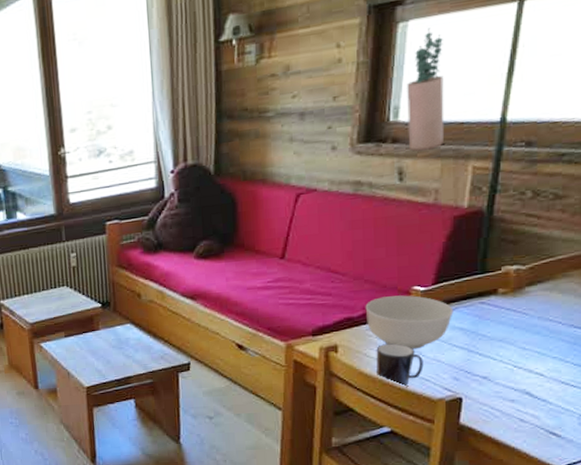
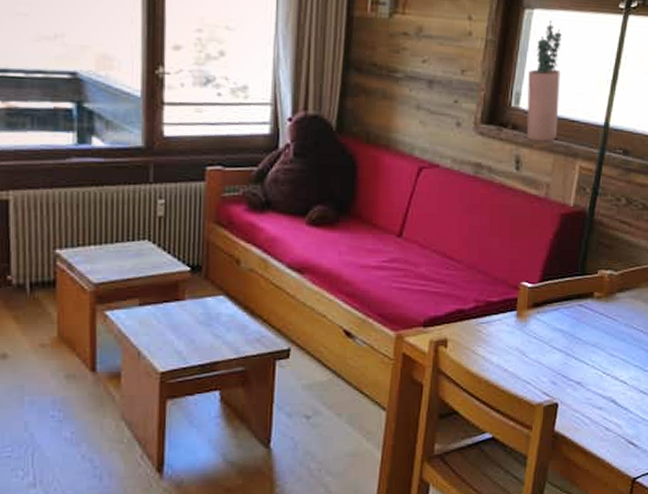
bowl: present [365,295,454,350] -> none [476,290,556,349]
mug: present [376,343,424,388] -> none [483,341,526,391]

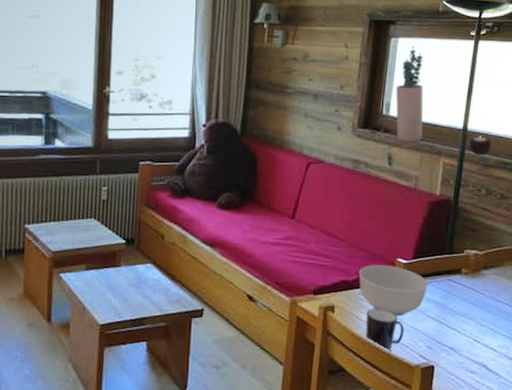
bowl: none [476,290,556,349] -> present [358,265,428,316]
mug: none [483,341,526,391] -> present [366,309,404,352]
candle: none [609,134,636,159] -> present [468,136,492,156]

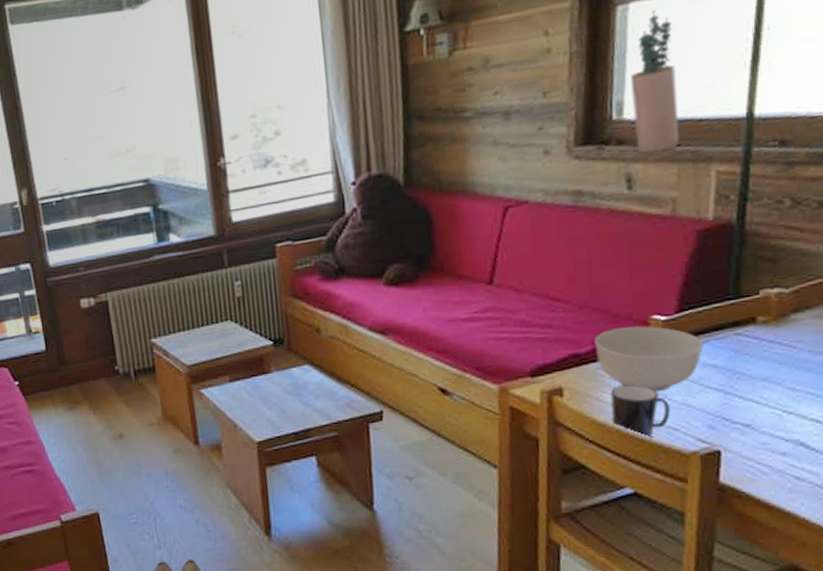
candle: present [468,136,492,156] -> none [757,121,798,152]

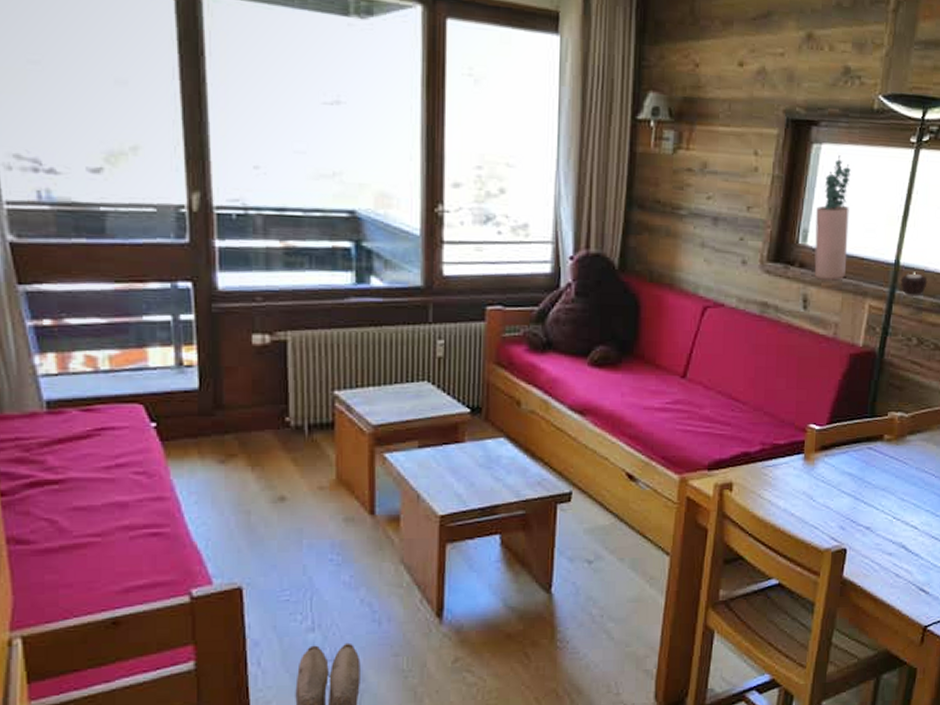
bowl: present [594,326,704,392] -> none [762,432,844,493]
mug: present [610,384,671,439] -> none [769,485,814,536]
candle: none [757,121,798,152] -> present [900,272,928,298]

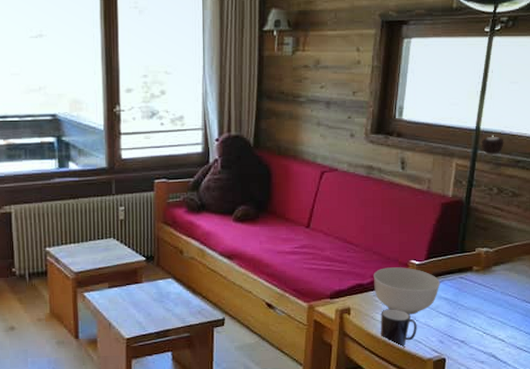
bowl: none [762,432,844,493] -> present [373,267,440,315]
mug: none [769,485,814,536] -> present [381,309,417,349]
vase: present [814,155,851,281] -> none [409,46,436,146]

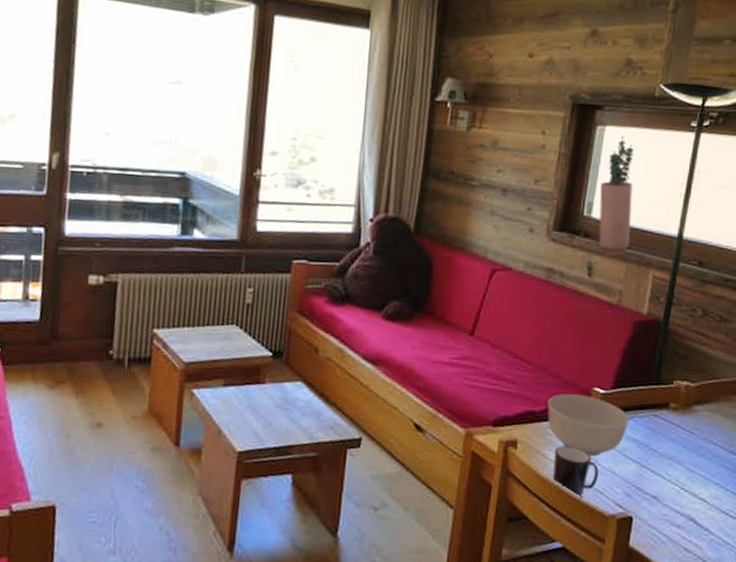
vase: none [409,46,436,146] -> present [598,136,634,251]
candle: present [481,135,504,156] -> none [683,246,711,270]

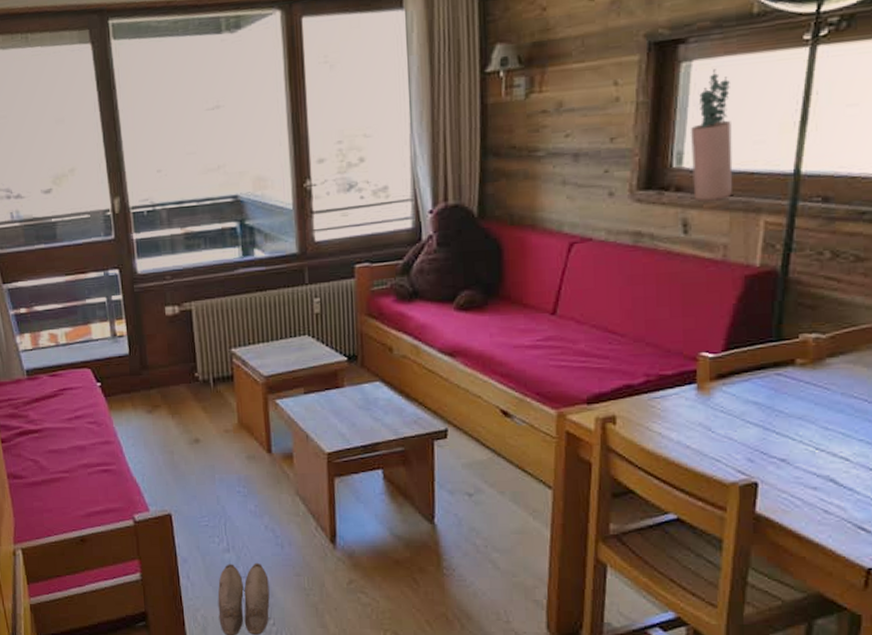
bowl: present [547,393,630,456] -> none [647,362,747,424]
mug: present [553,446,599,499] -> none [659,416,714,469]

